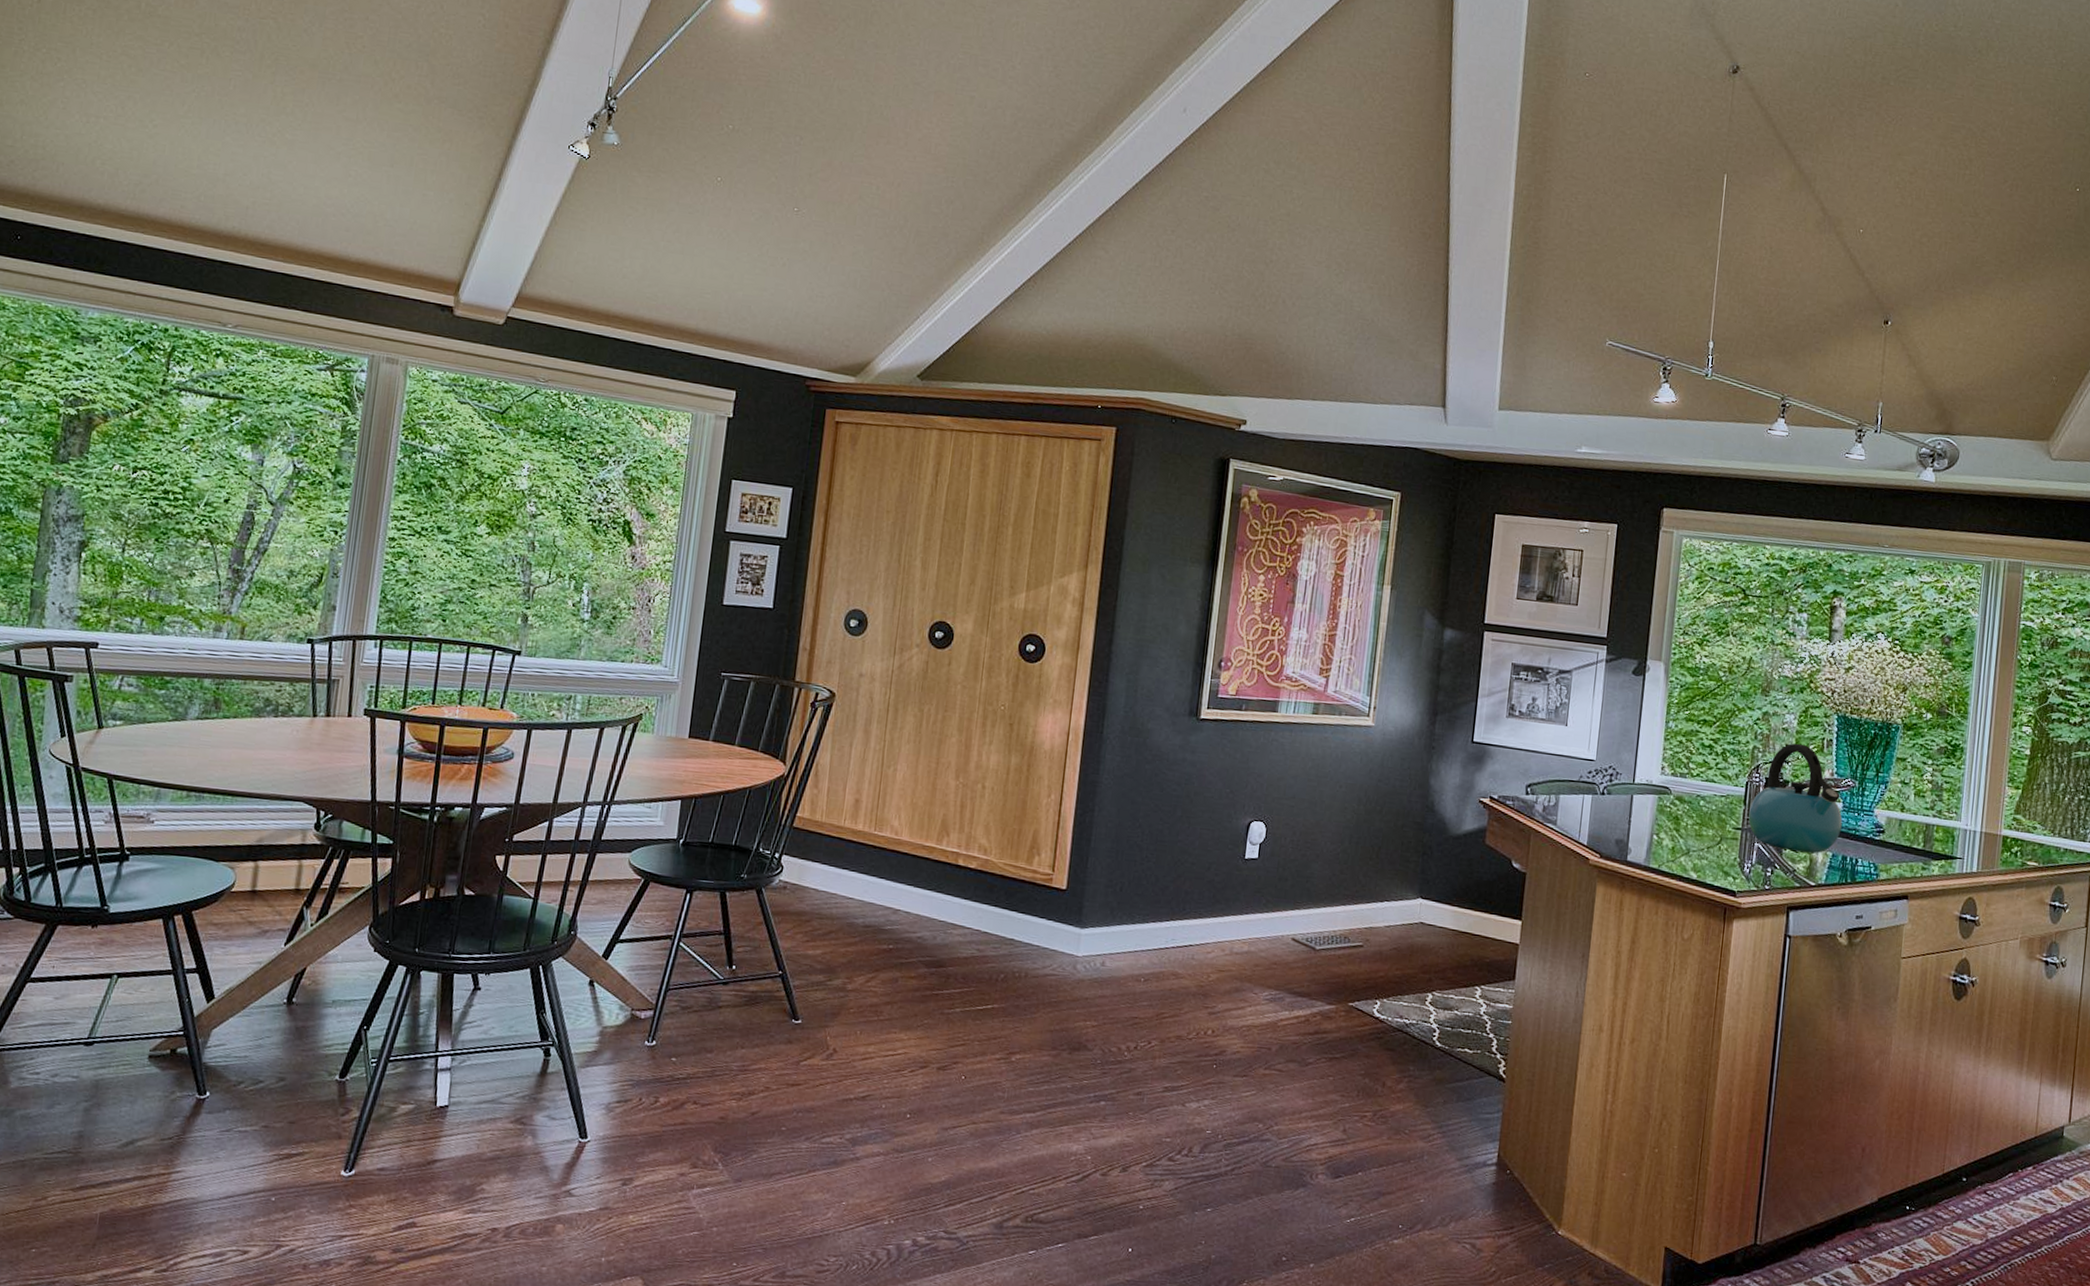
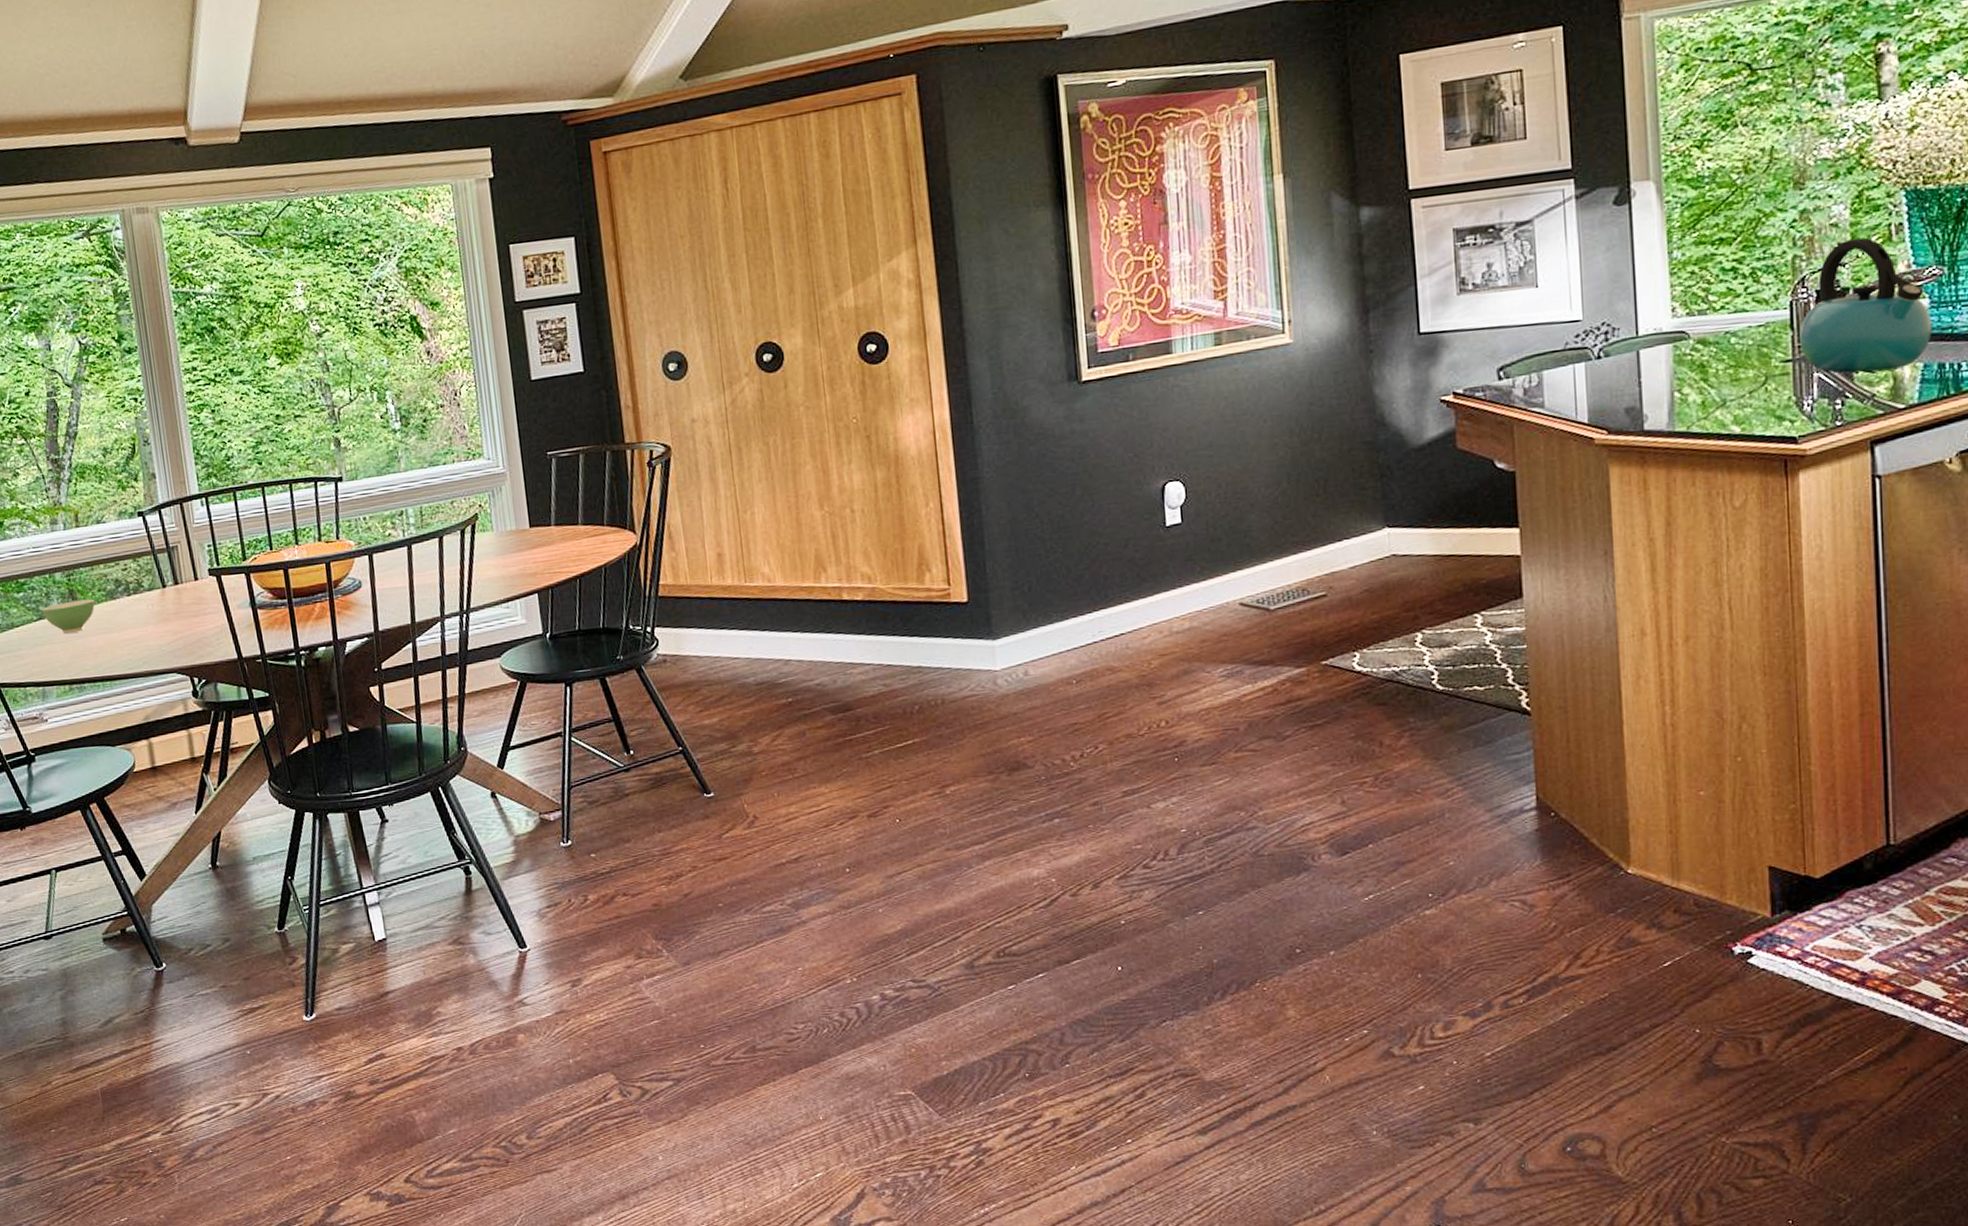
bowl: none [179,709,240,742] -> present [41,598,96,634]

